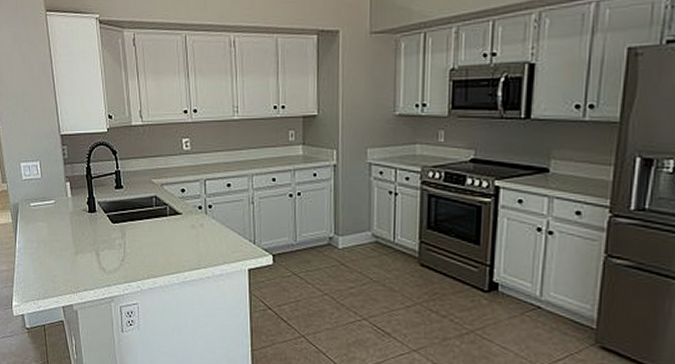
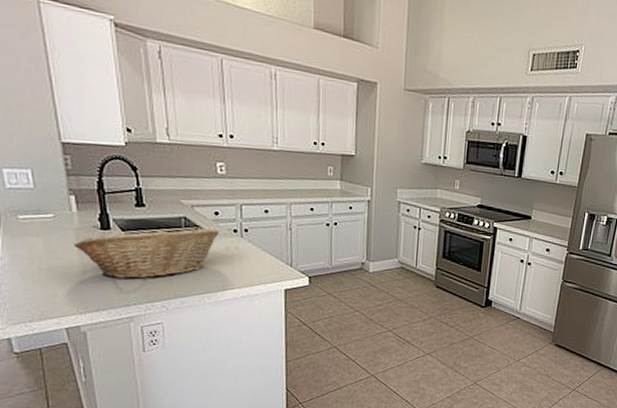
fruit basket: none [69,206,185,259] -> present [74,227,219,279]

